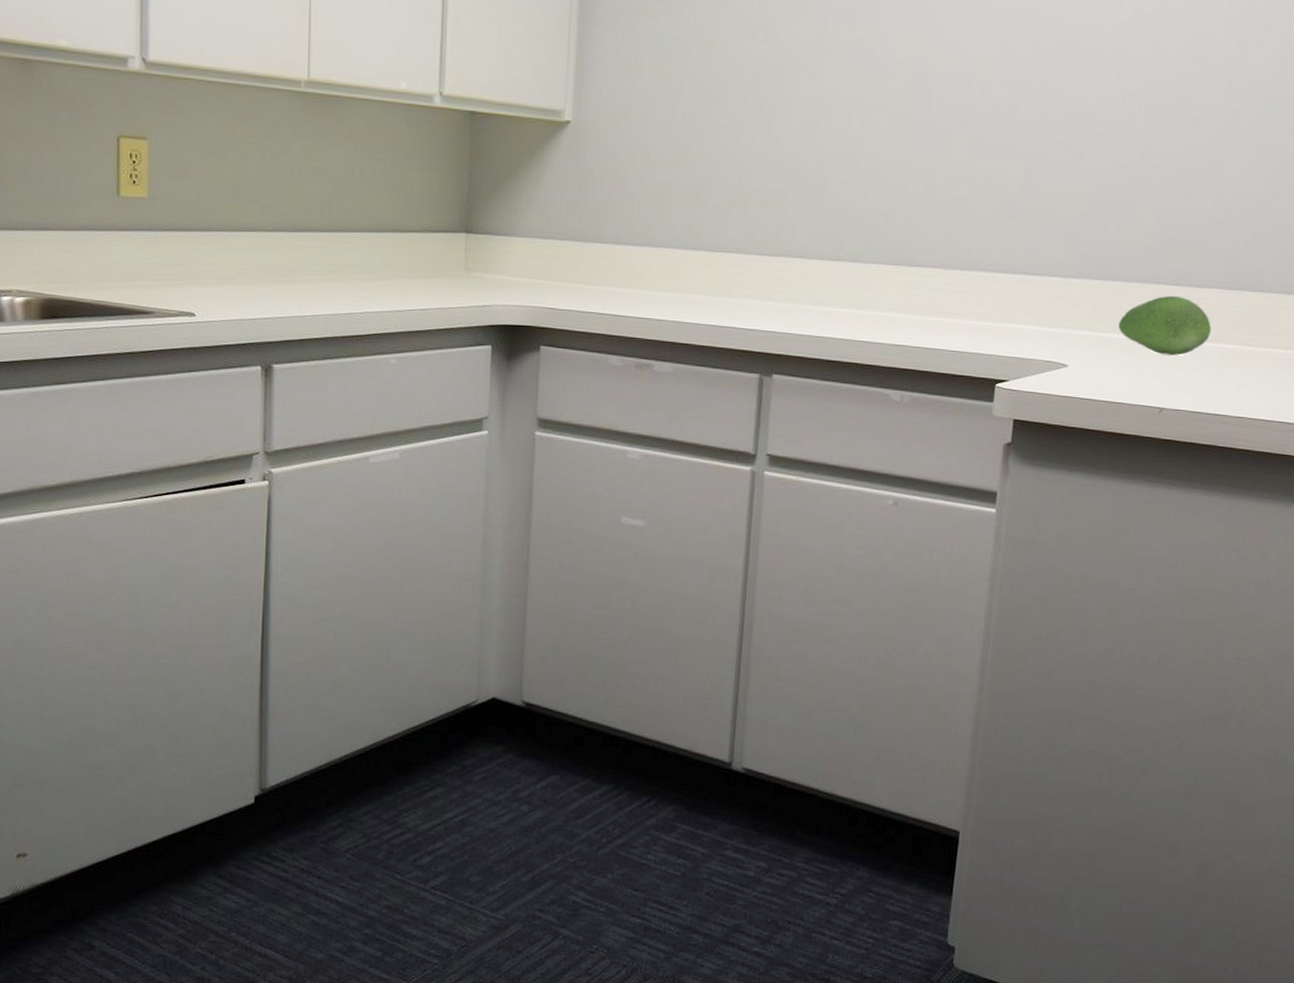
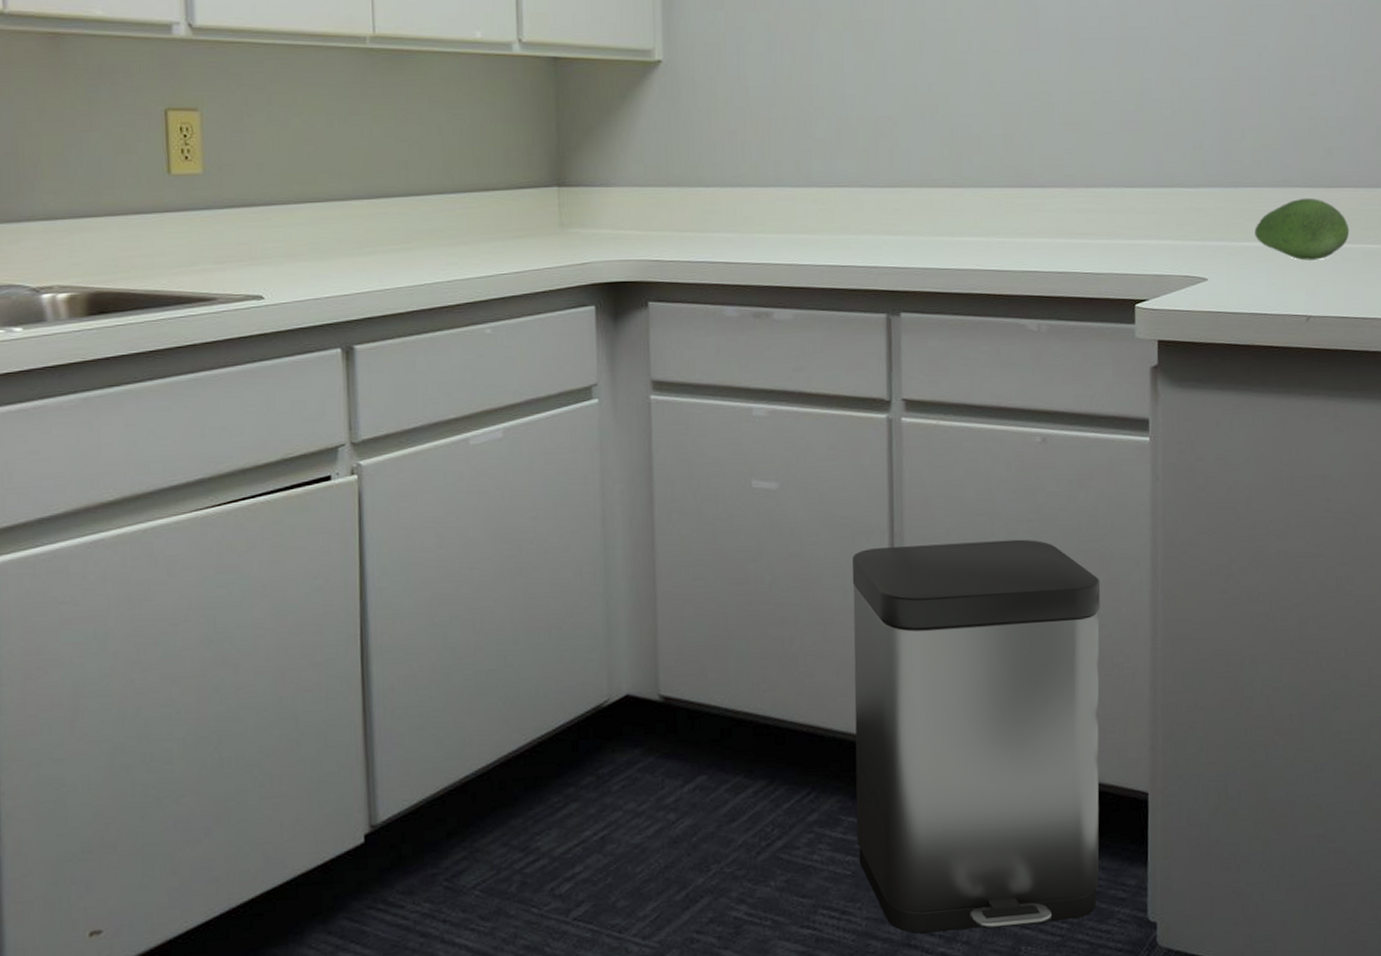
pedal bin: none [689,588,935,937] -> present [852,539,1101,934]

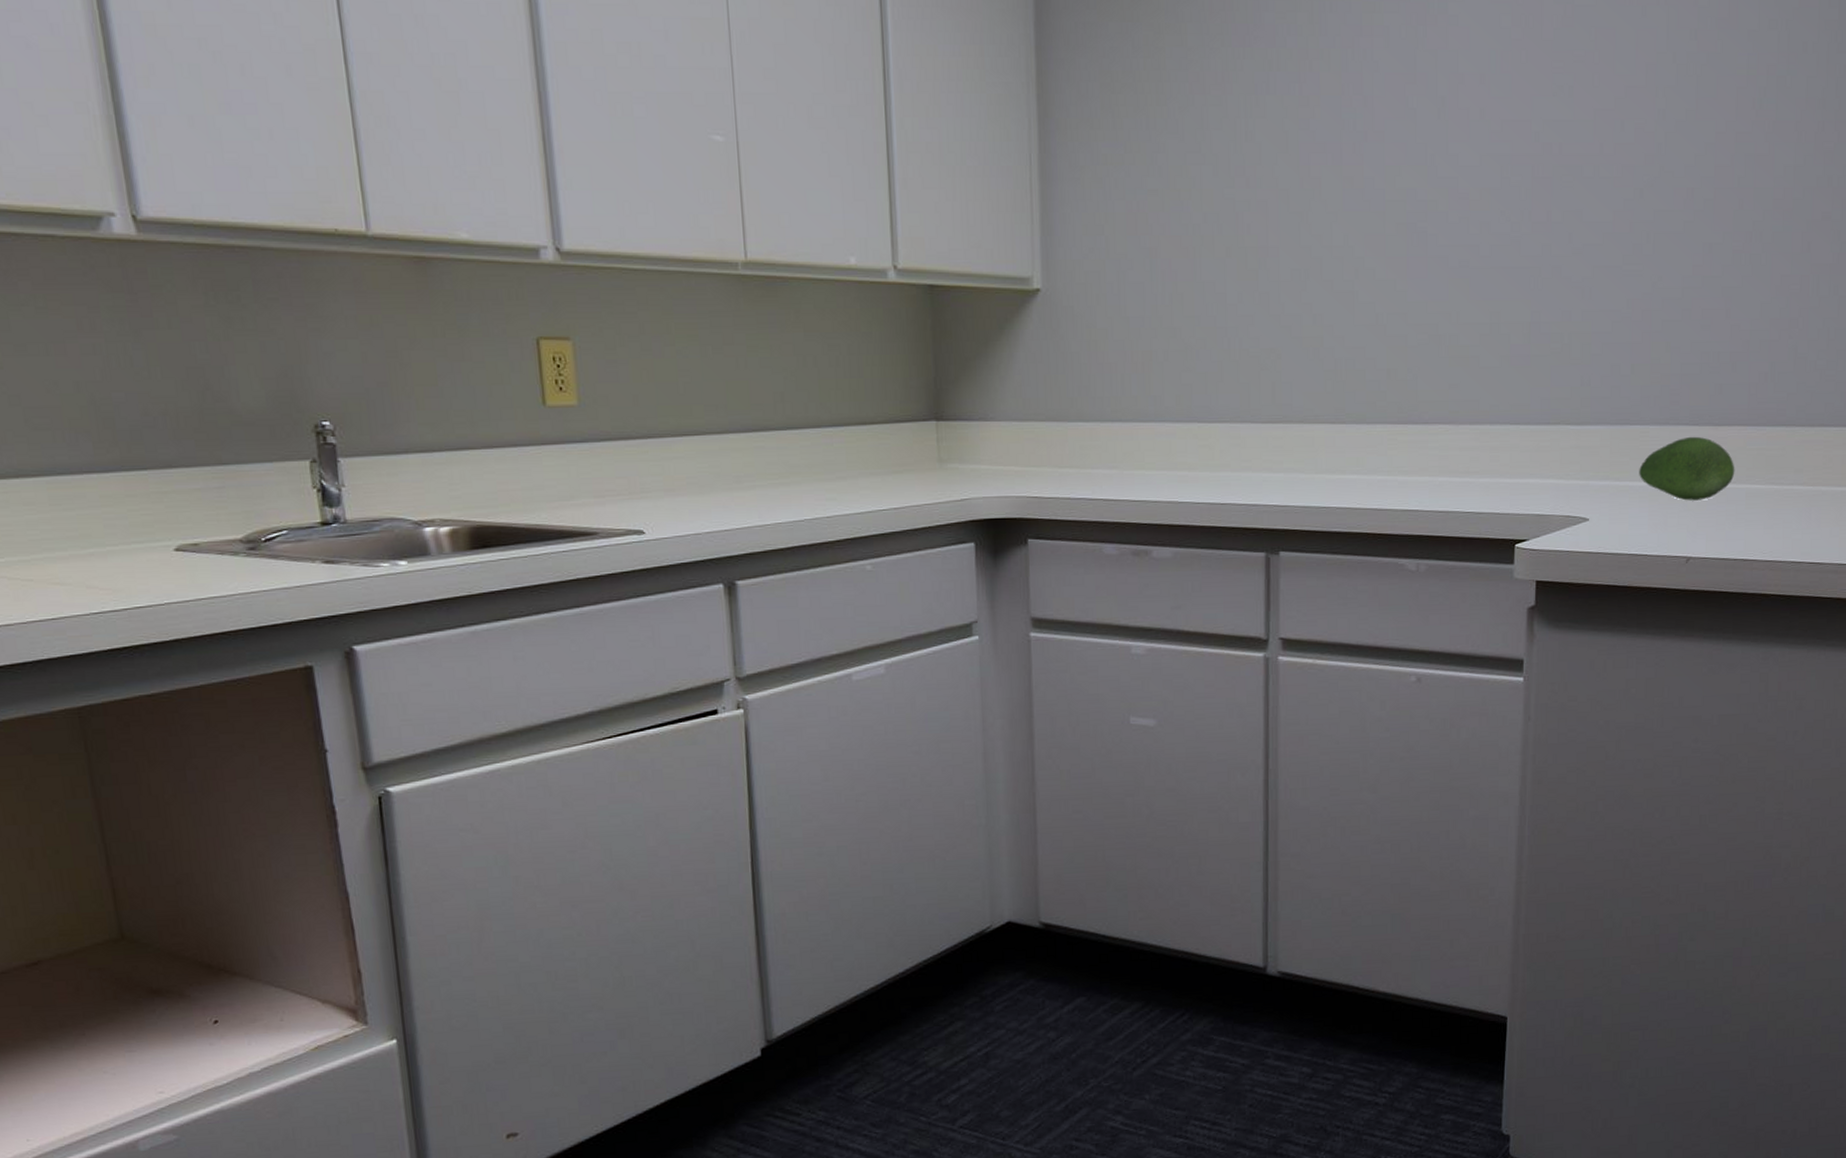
pedal bin: present [852,539,1101,934] -> none [1227,776,1469,1144]

